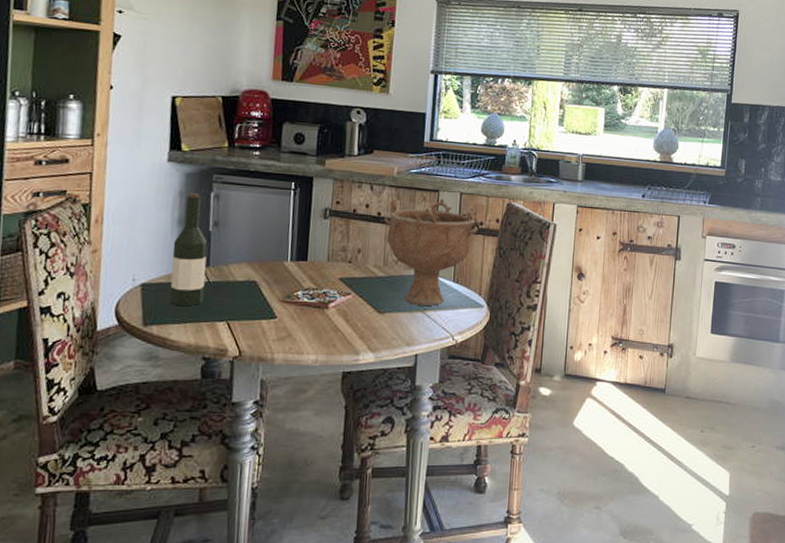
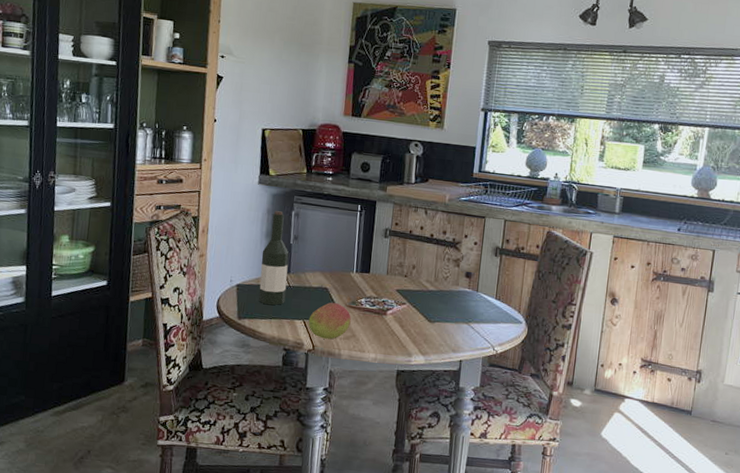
fruit: none [233,297,287,342] -> present [308,302,352,340]
decorative bowl: present [384,198,478,306] -> none [436,222,520,319]

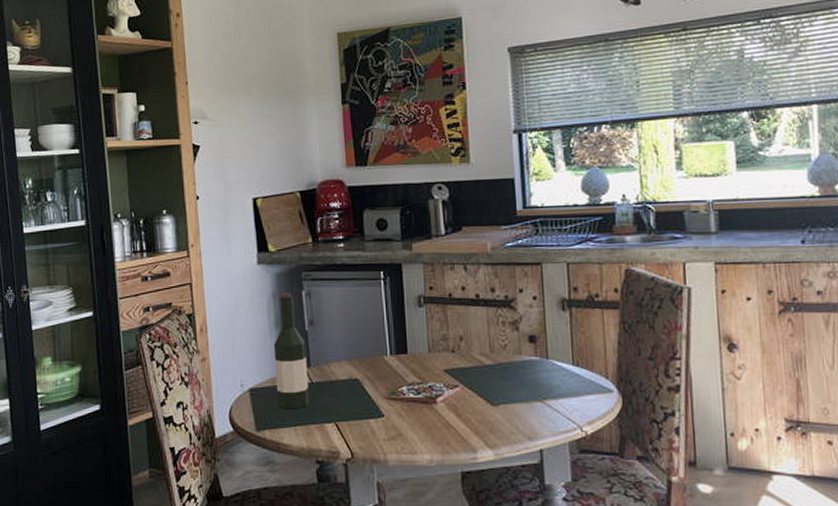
fruit: present [308,302,352,340] -> none [341,395,395,443]

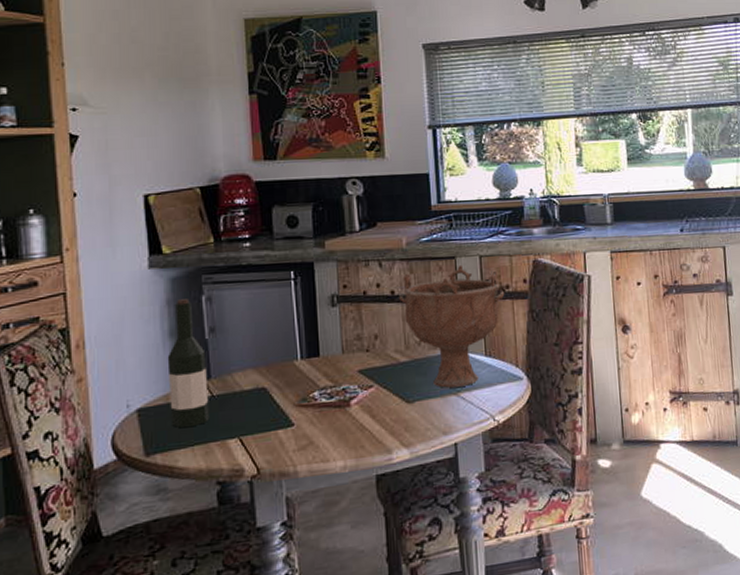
decorative bowl: none [484,271,594,394] -> present [399,264,505,388]

